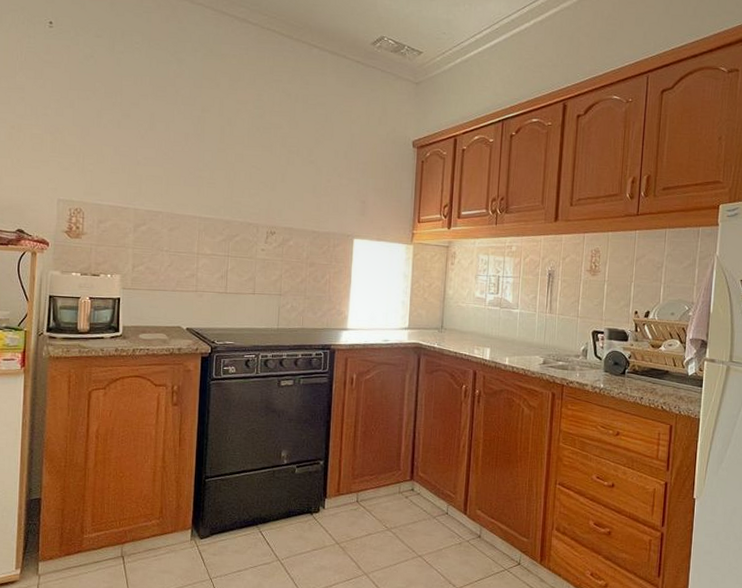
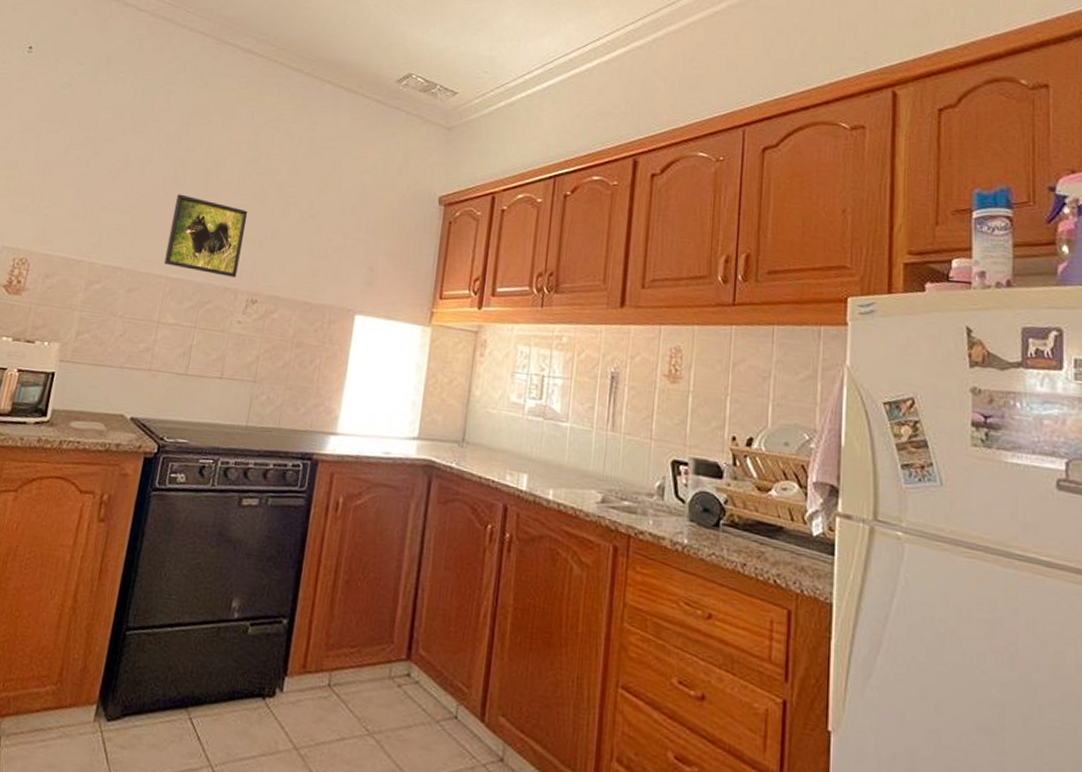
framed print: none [196,148,260,215] -> present [164,194,248,278]

